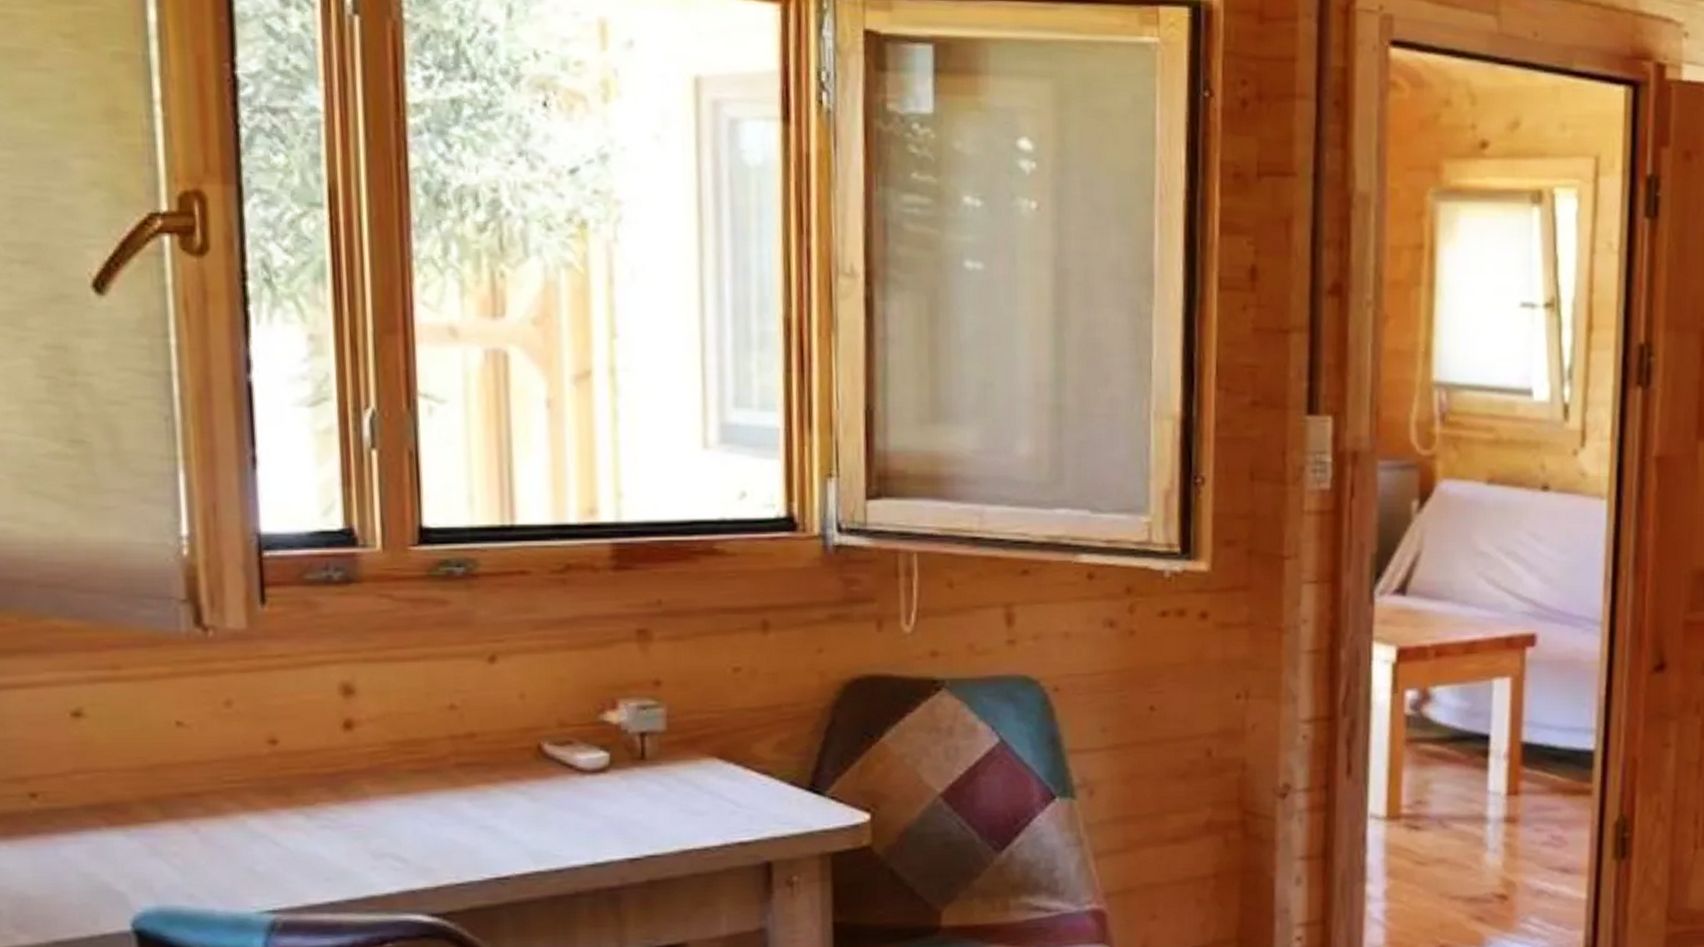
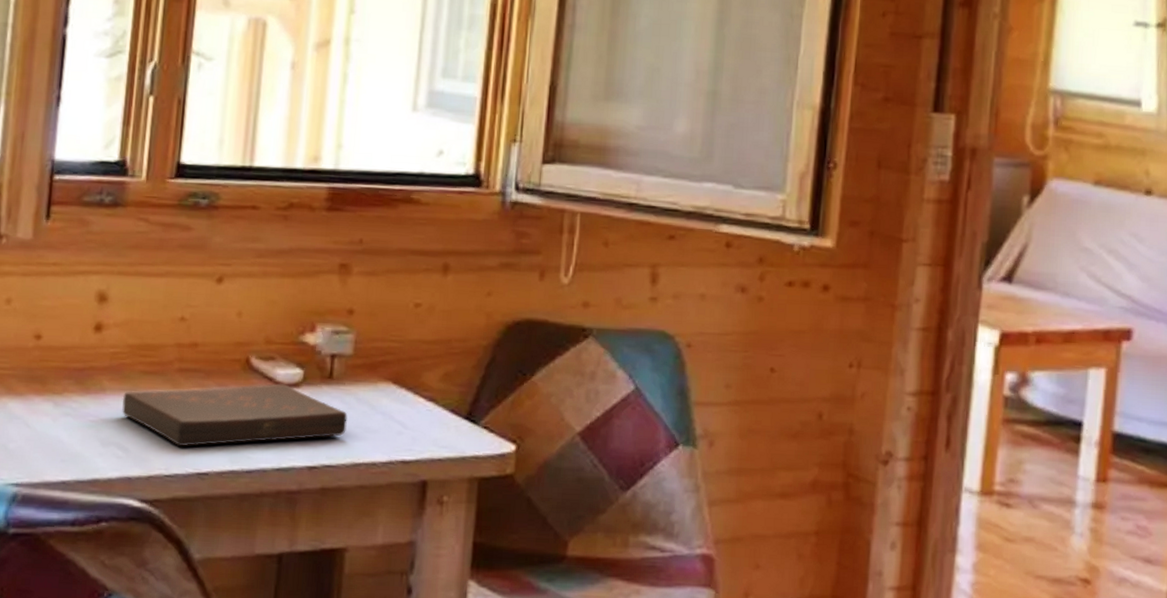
book: none [390,769,669,851] -> present [122,383,348,447]

